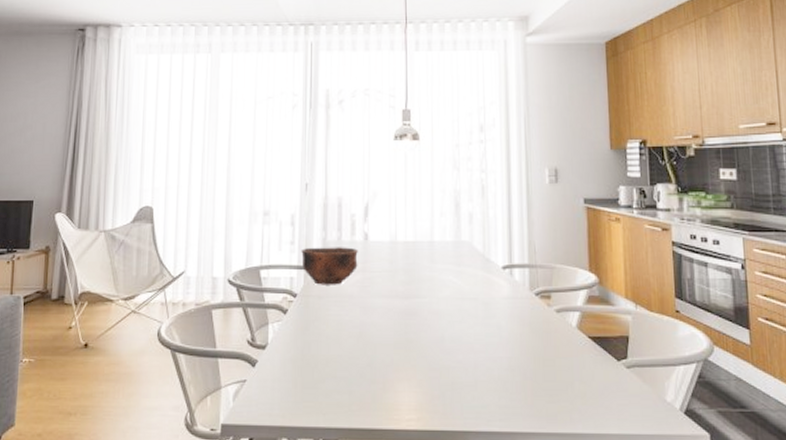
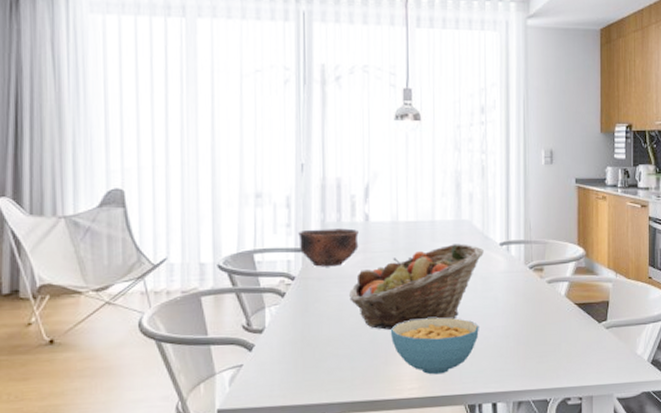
fruit basket: none [348,266,485,354] -> present [349,244,484,330]
cereal bowl: none [388,344,481,406] -> present [390,317,479,375]

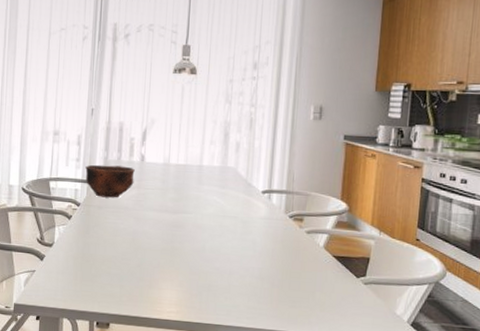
fruit basket: present [349,244,484,330] -> none [123,188,246,258]
cereal bowl: present [390,317,479,375] -> none [155,251,236,304]

